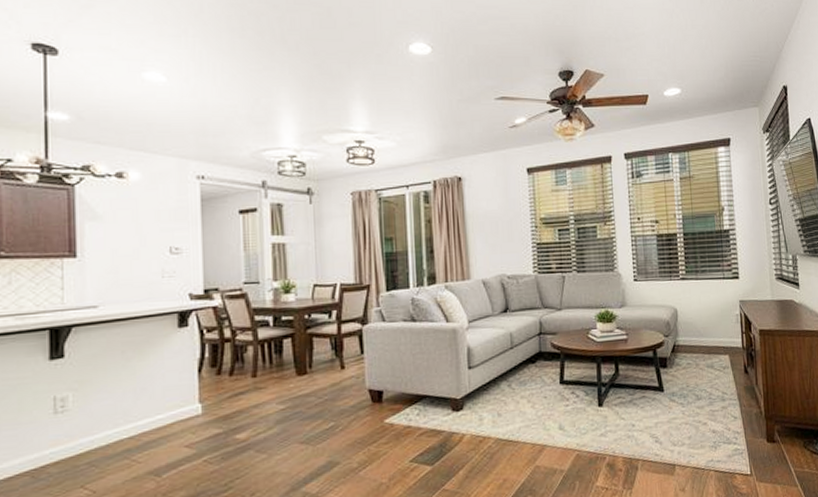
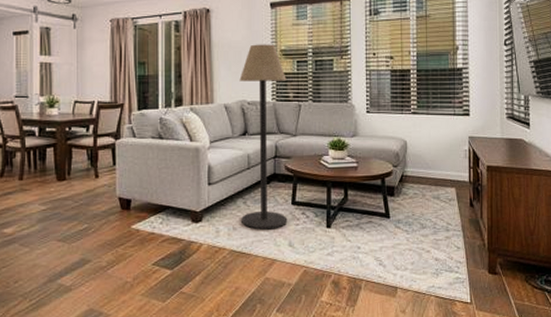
floor lamp: none [497,212,557,414] -> present [239,44,288,230]

